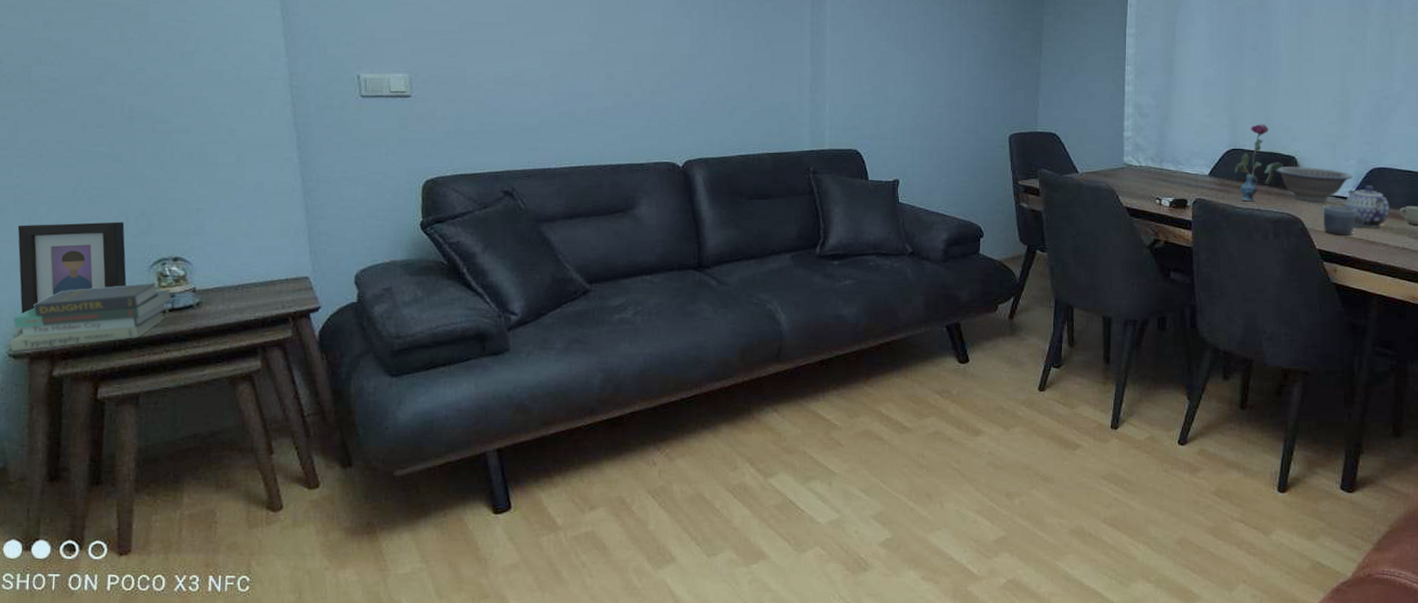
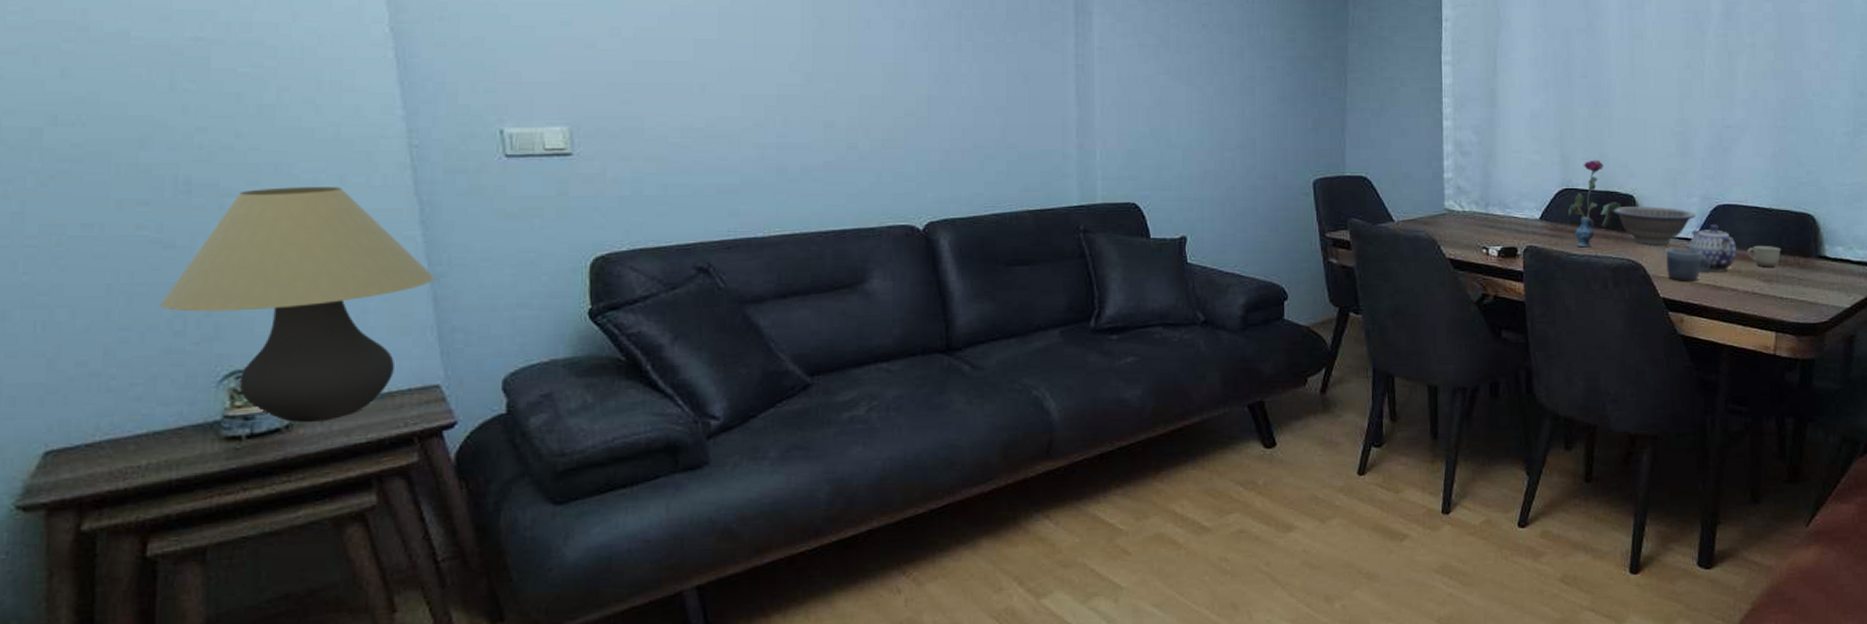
books: present [9,282,171,352] -> none [17,402,249,502]
picture frame: present [17,222,127,314] -> none [26,326,186,452]
table lamp: none [110,116,307,301] -> present [160,187,435,422]

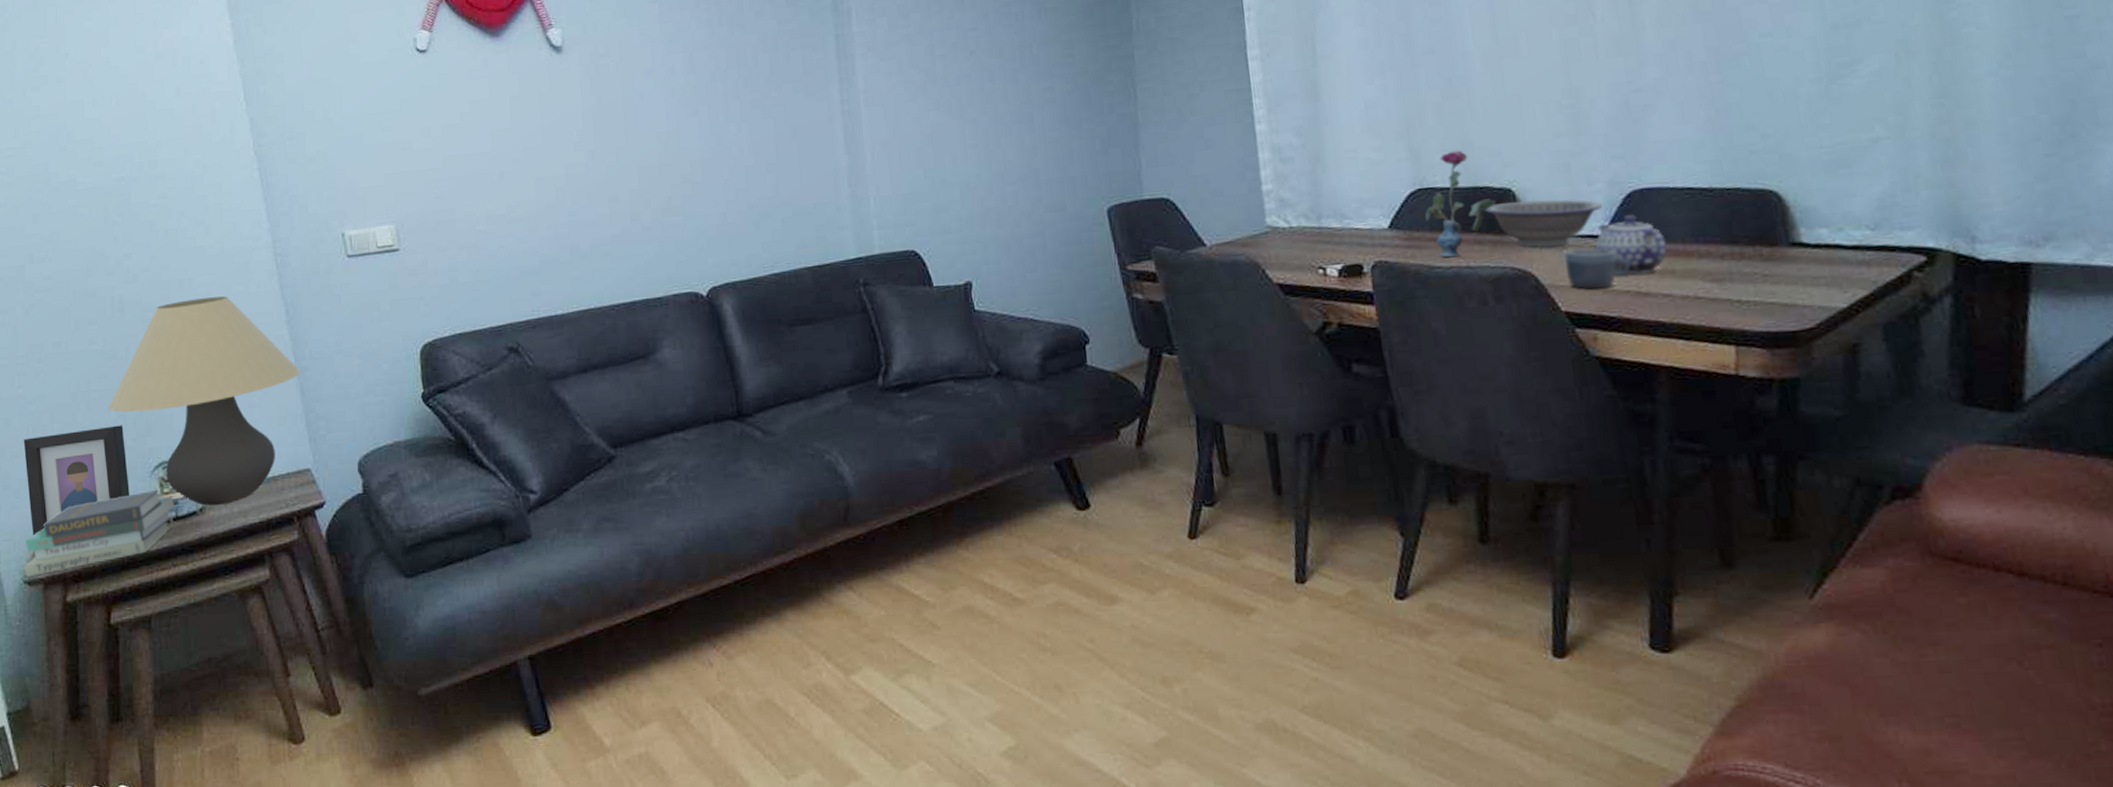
books: none [17,402,249,502] -> present [24,489,174,578]
picture frame: none [26,326,186,452] -> present [23,425,130,536]
cup: present [1746,245,1781,267] -> none [1680,235,1733,264]

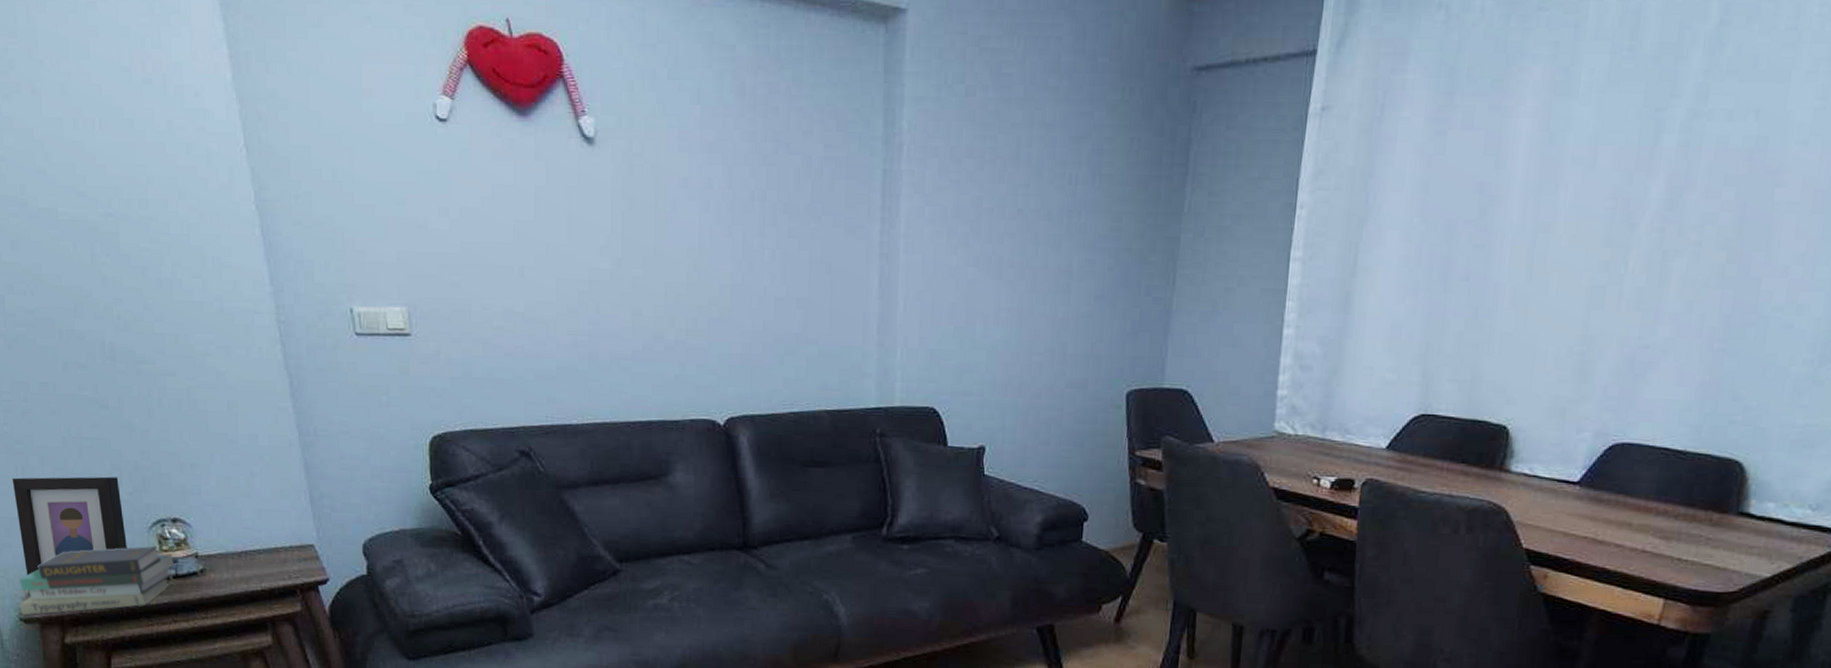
table lamp: present [108,296,301,506] -> none [102,357,305,569]
vase: present [1424,149,1497,258] -> none [1421,381,1490,485]
bowl: present [1484,199,1604,247] -> none [1477,439,1586,487]
cup: present [1564,248,1631,289] -> none [1535,492,1596,532]
teapot: present [1594,215,1667,275] -> none [1567,466,1632,523]

